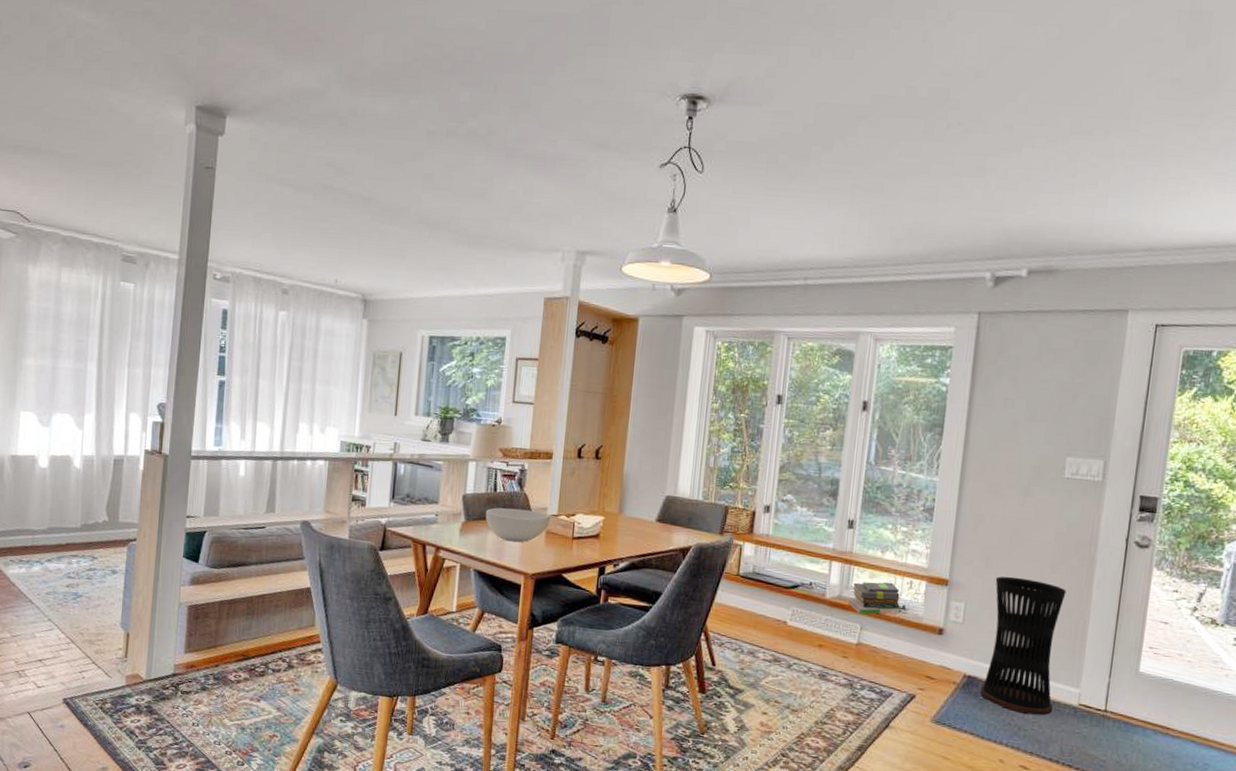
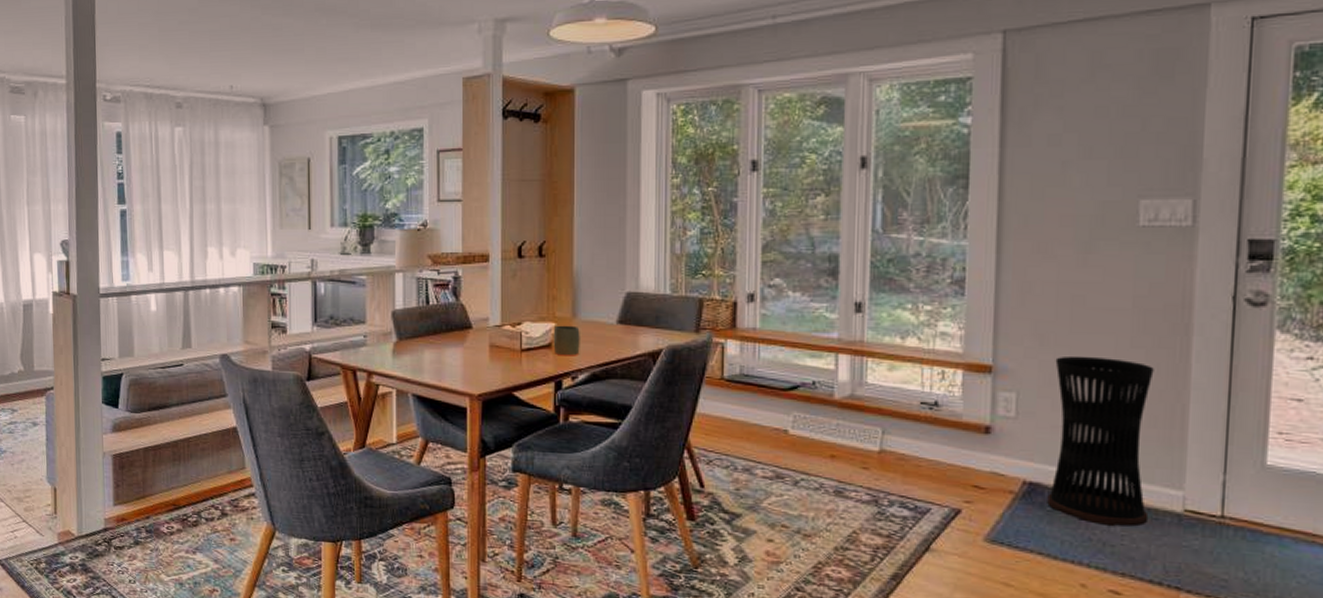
bowl: present [485,507,551,543] -> none [418,321,494,360]
mug: none [600,519,624,547] -> present [553,325,580,356]
books: present [848,581,900,615] -> none [863,374,931,416]

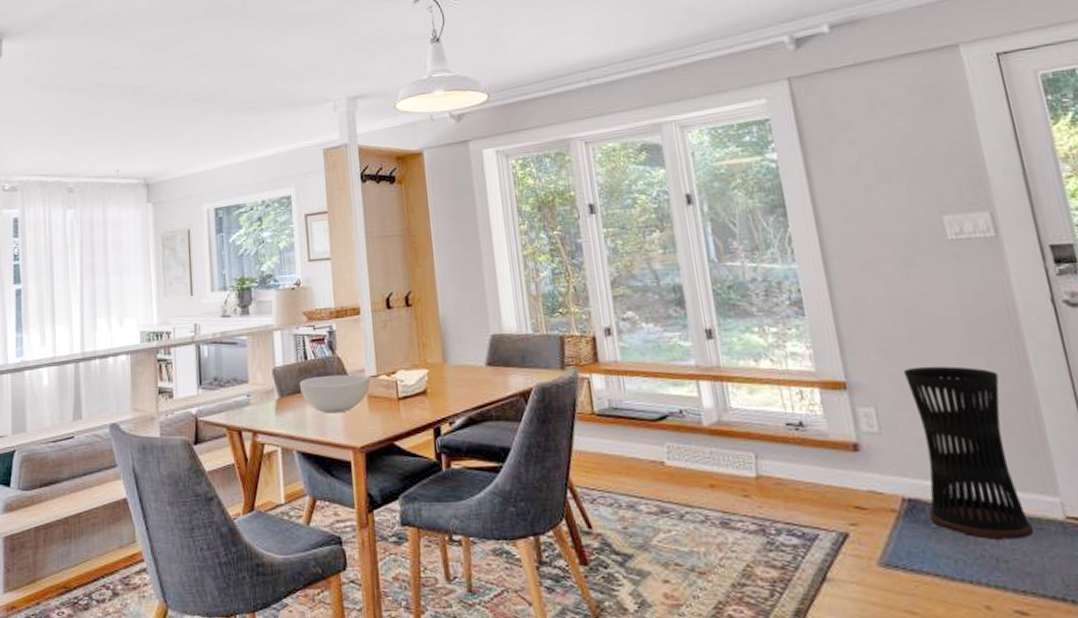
bowl: none [418,321,494,360] -> present [299,374,371,414]
mug: present [553,325,580,356] -> none [426,371,454,402]

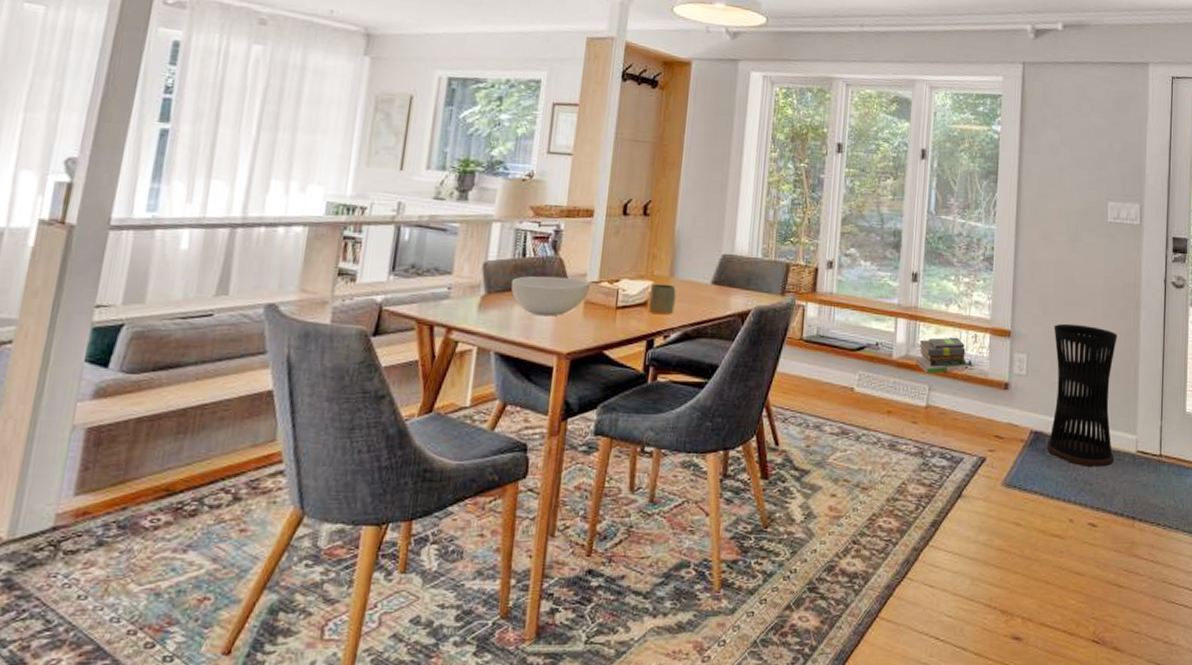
mug: none [426,371,454,402] -> present [648,283,676,315]
books: none [730,395,798,440] -> present [915,337,966,374]

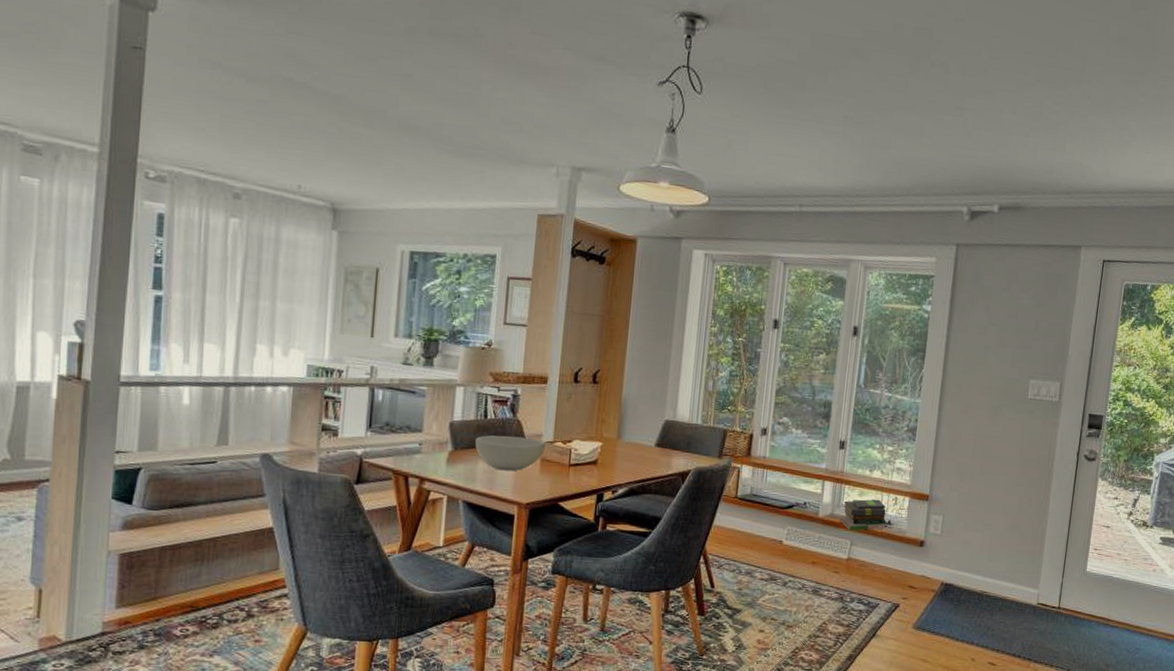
mug: present [648,283,676,315] -> none [598,445,623,473]
umbrella stand: present [1047,323,1118,467] -> none [955,490,1029,616]

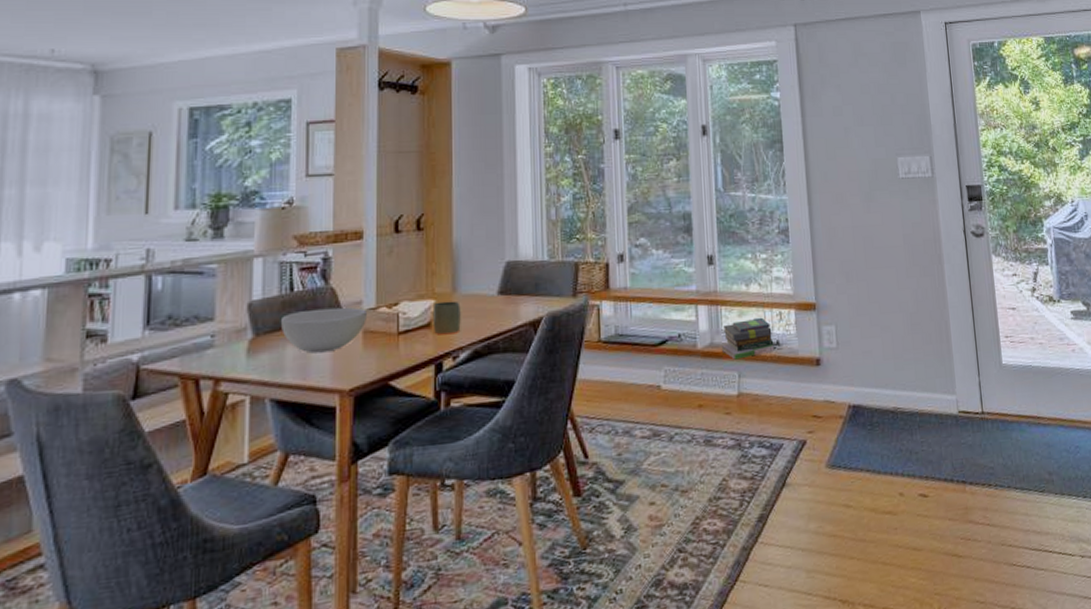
mug: none [598,445,623,473] -> present [432,301,461,335]

